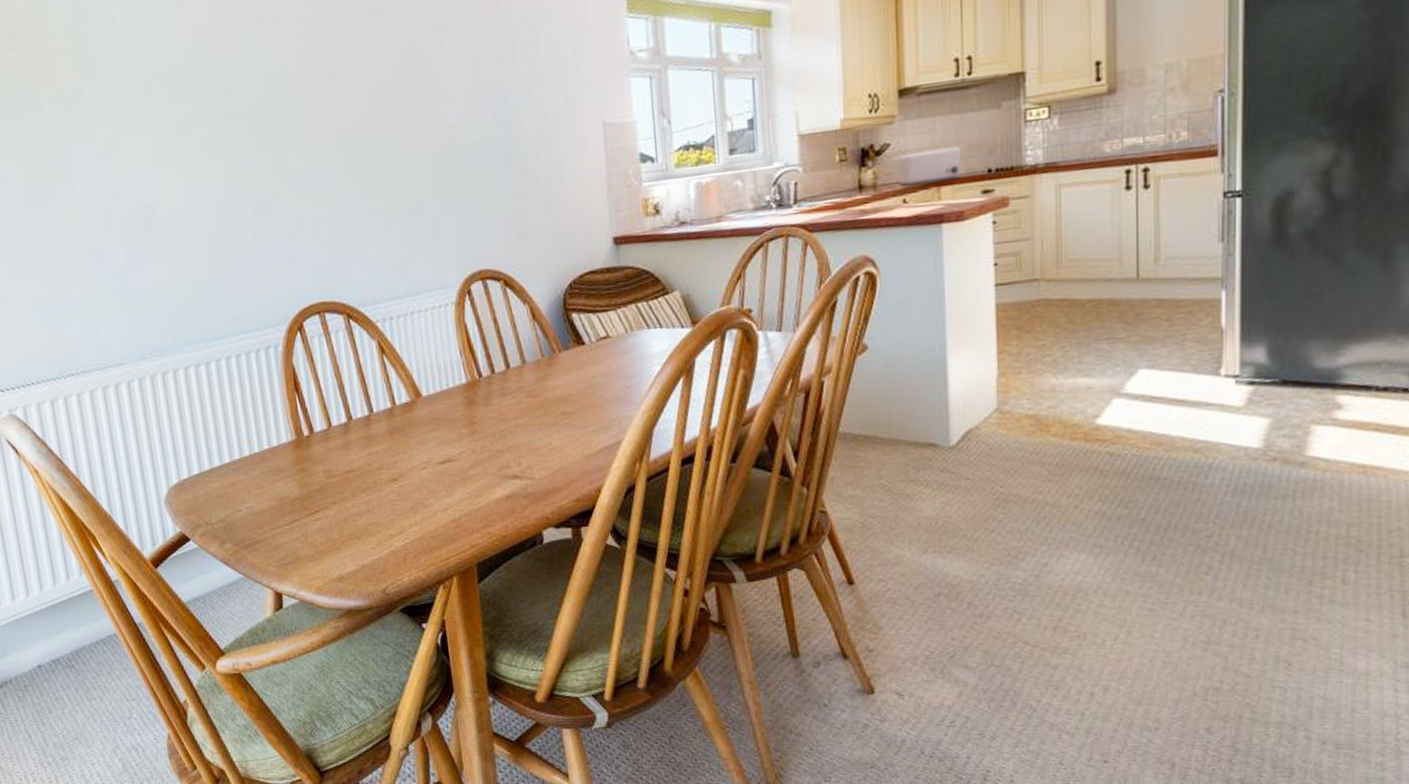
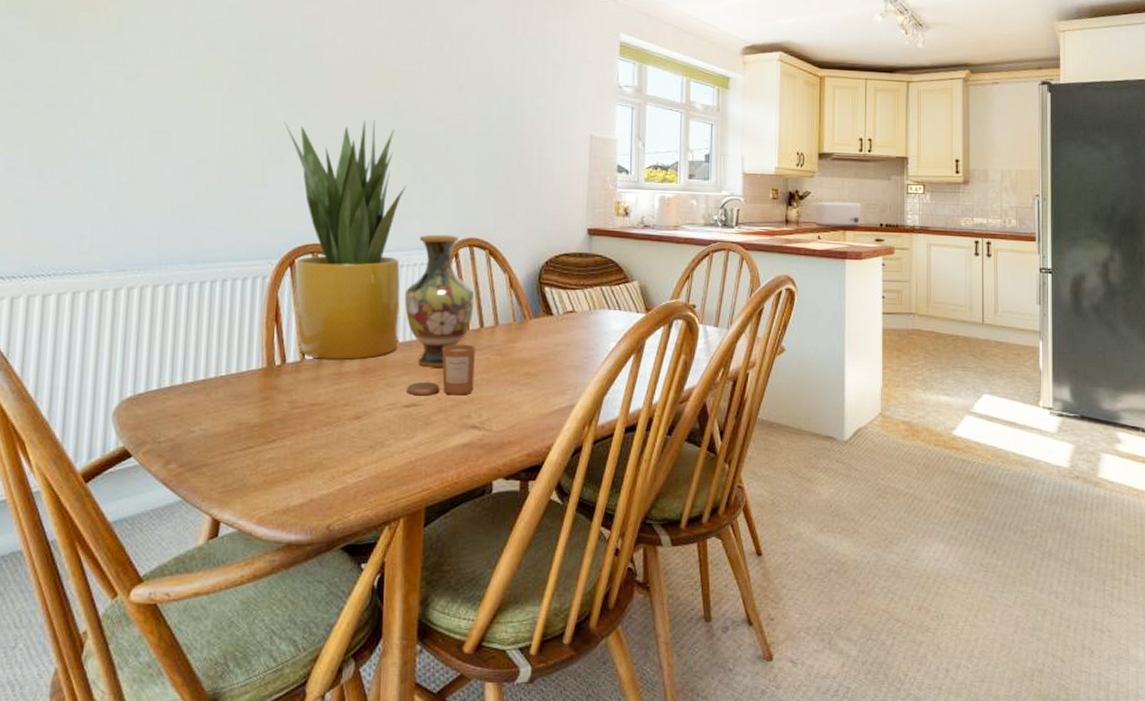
planter: none [263,151,423,425] -> present [284,120,407,361]
vase: none [420,269,497,419] -> present [404,234,475,367]
candle: none [439,389,509,451] -> present [407,344,475,396]

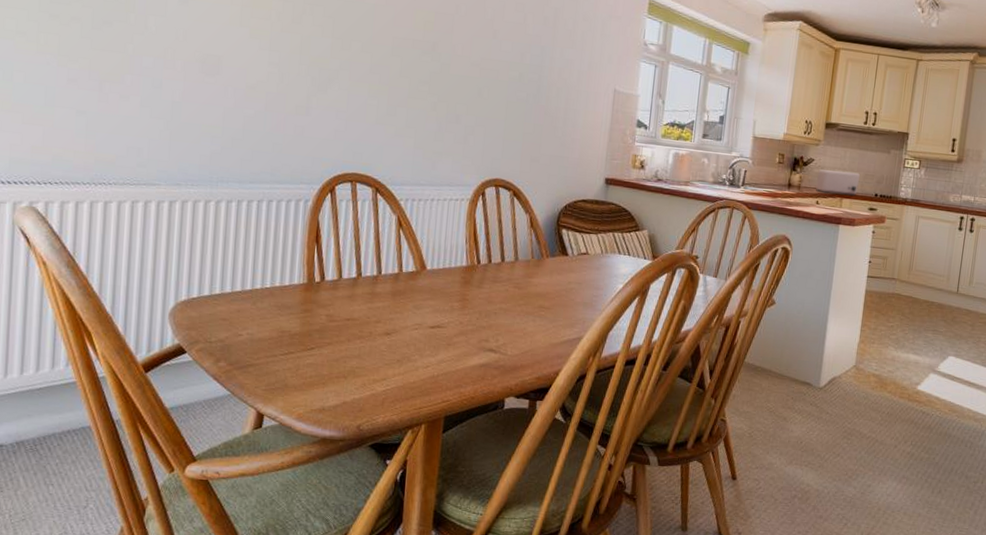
planter: present [284,120,407,361] -> none [328,53,440,283]
vase: present [404,234,475,367] -> none [433,172,498,295]
candle: present [407,344,475,396] -> none [432,274,496,321]

